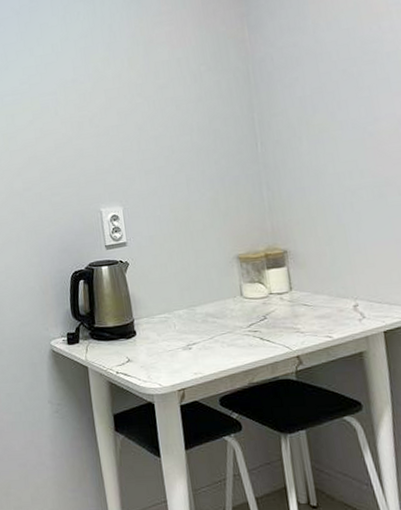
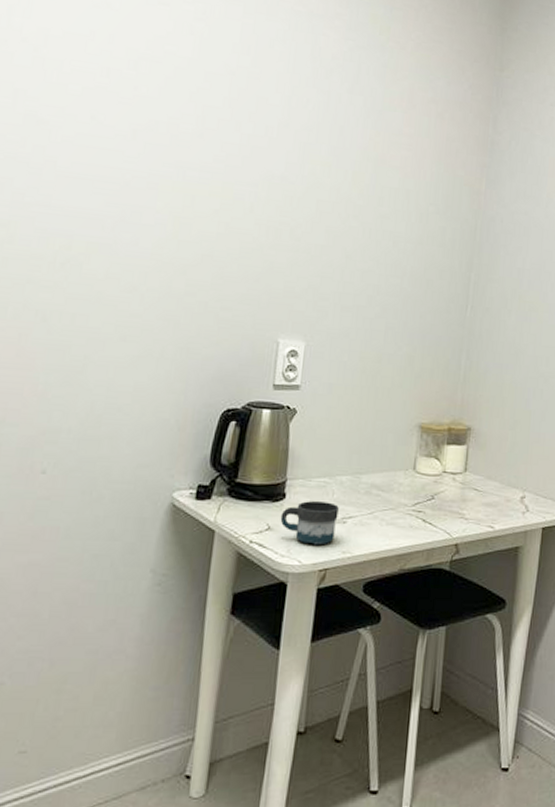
mug: none [135,333,185,370] -> present [280,501,339,546]

